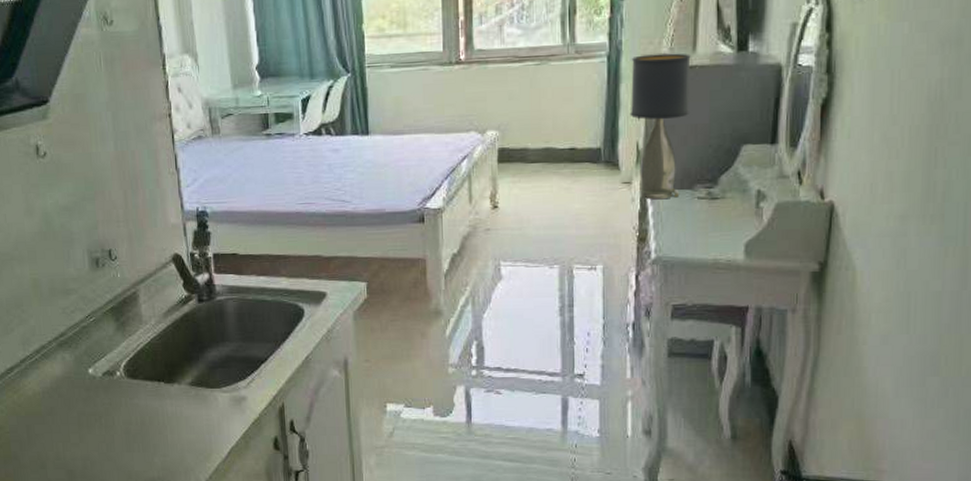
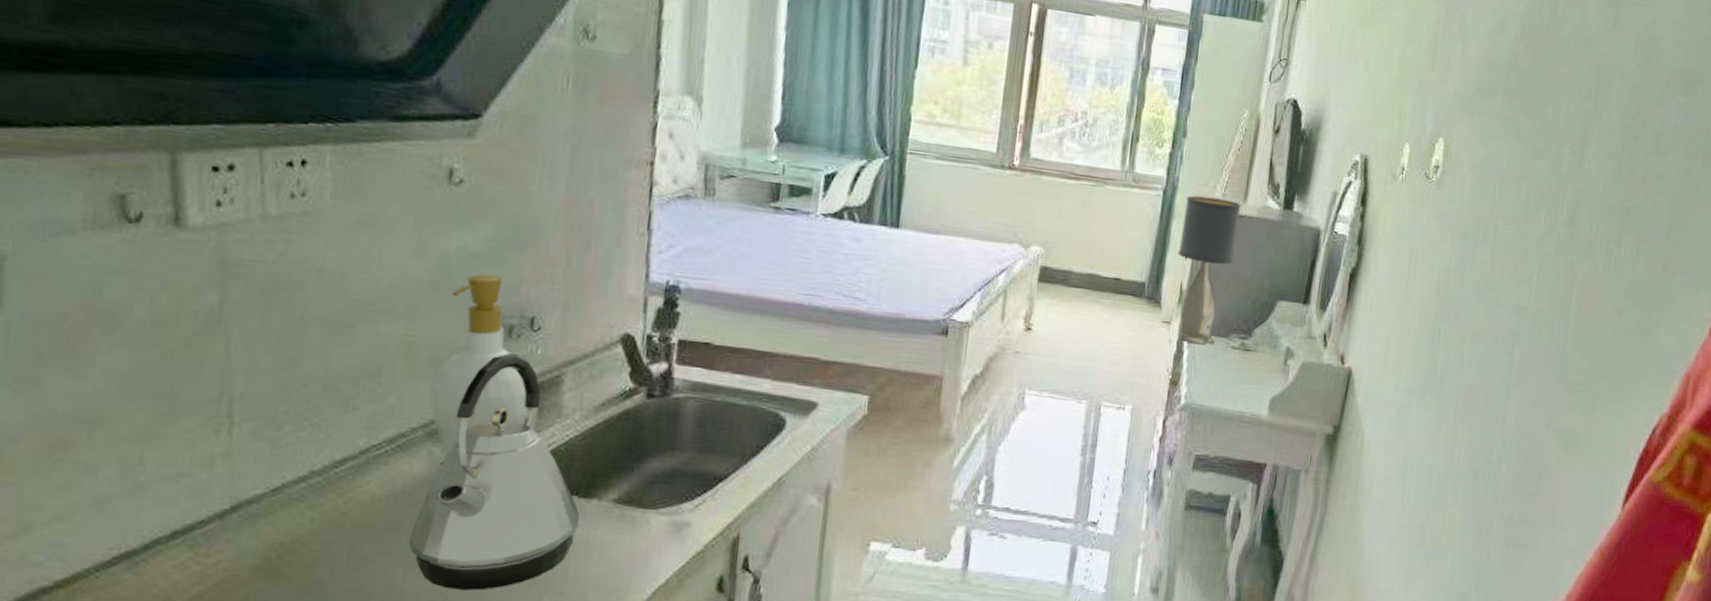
soap bottle: none [54,221,127,357] -> present [429,273,539,453]
kettle: none [62,278,169,456] -> present [409,352,580,591]

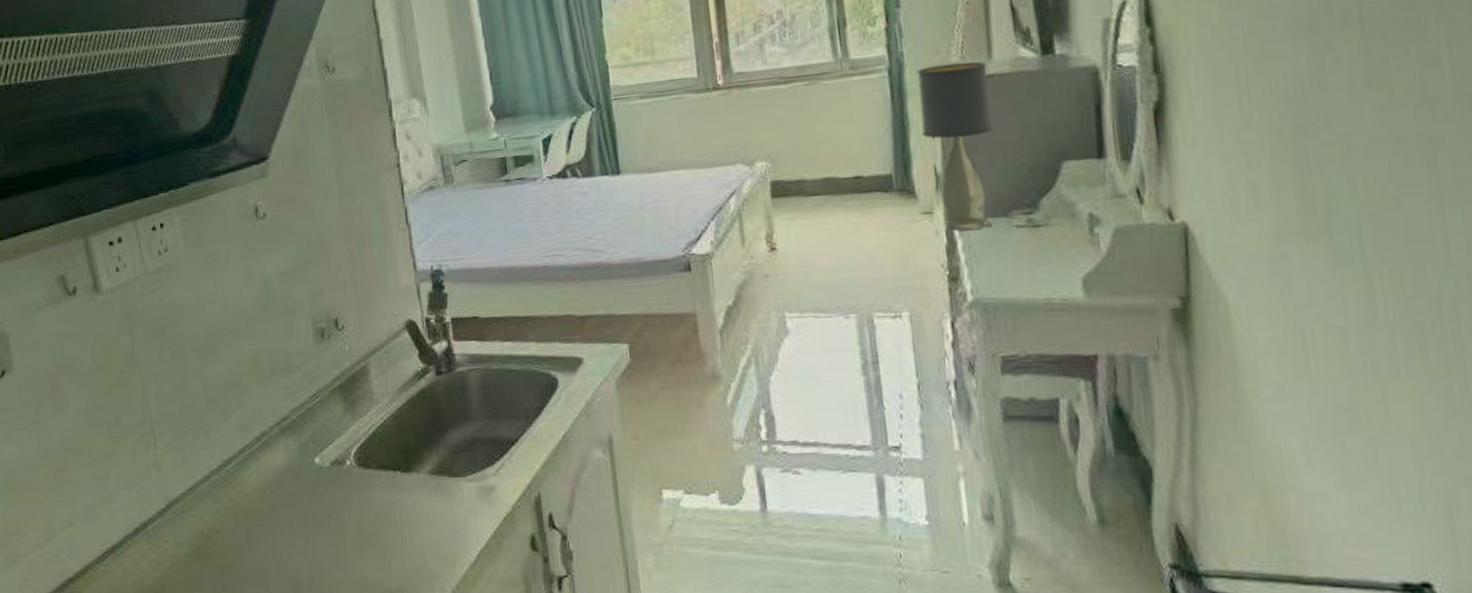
kettle: present [409,352,580,591] -> none [285,352,407,562]
soap bottle: present [429,273,539,453] -> none [276,287,357,444]

